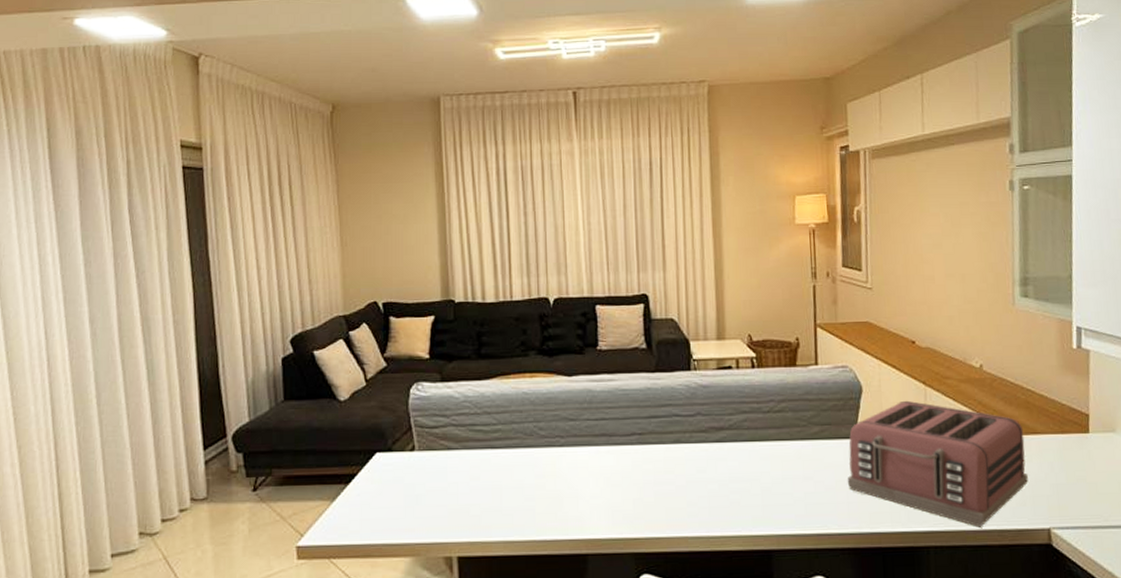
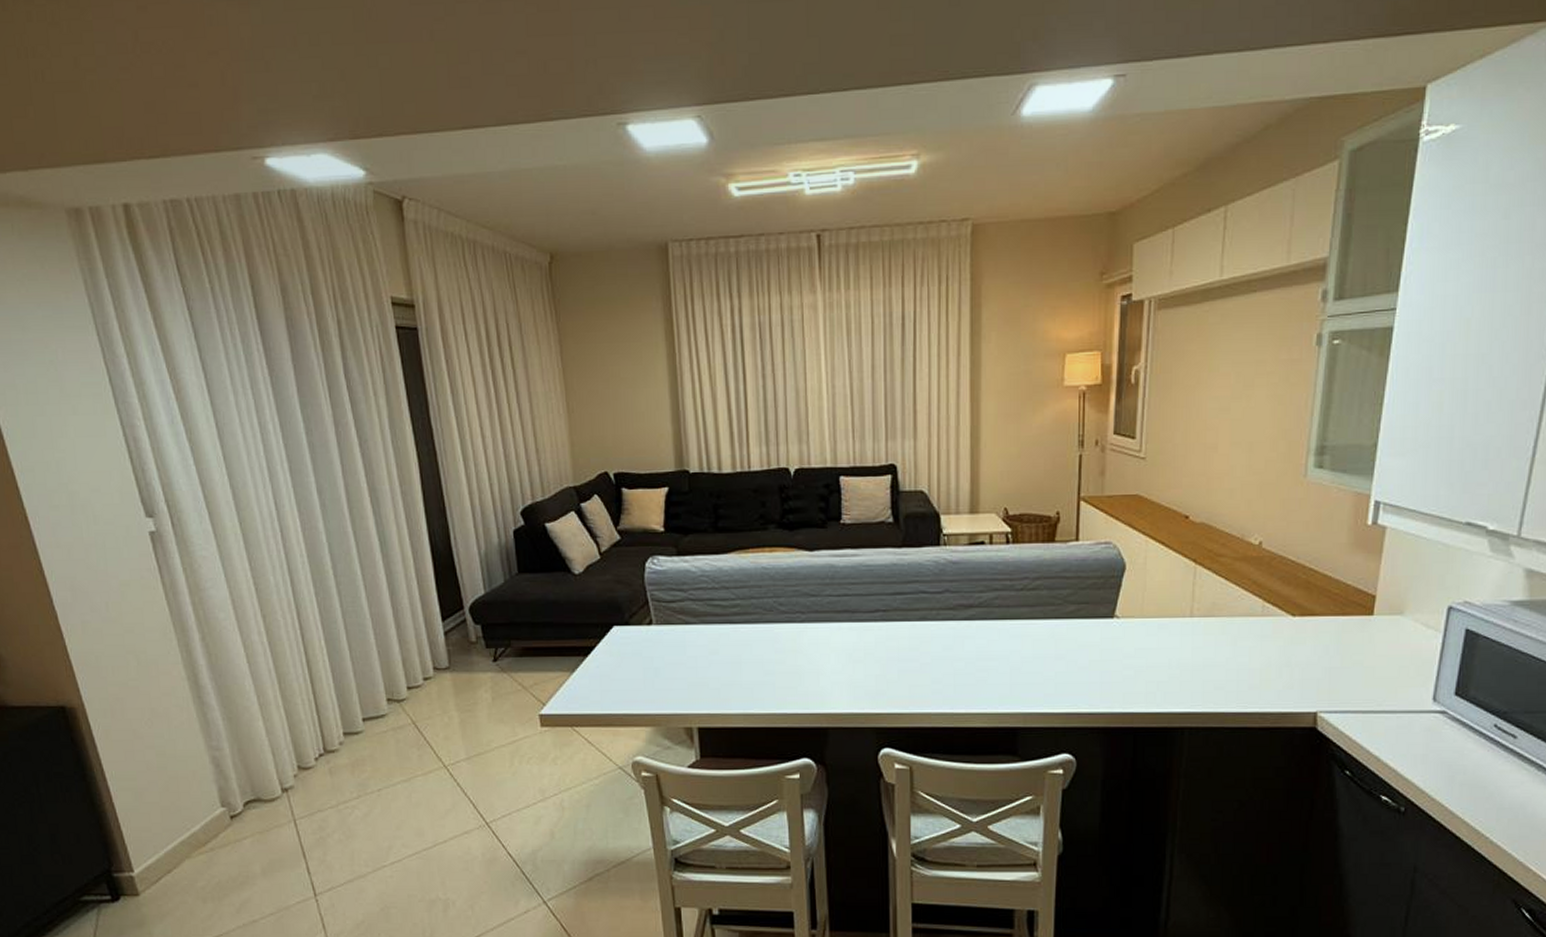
toaster: present [847,400,1028,527] -> none [1101,579,1300,710]

